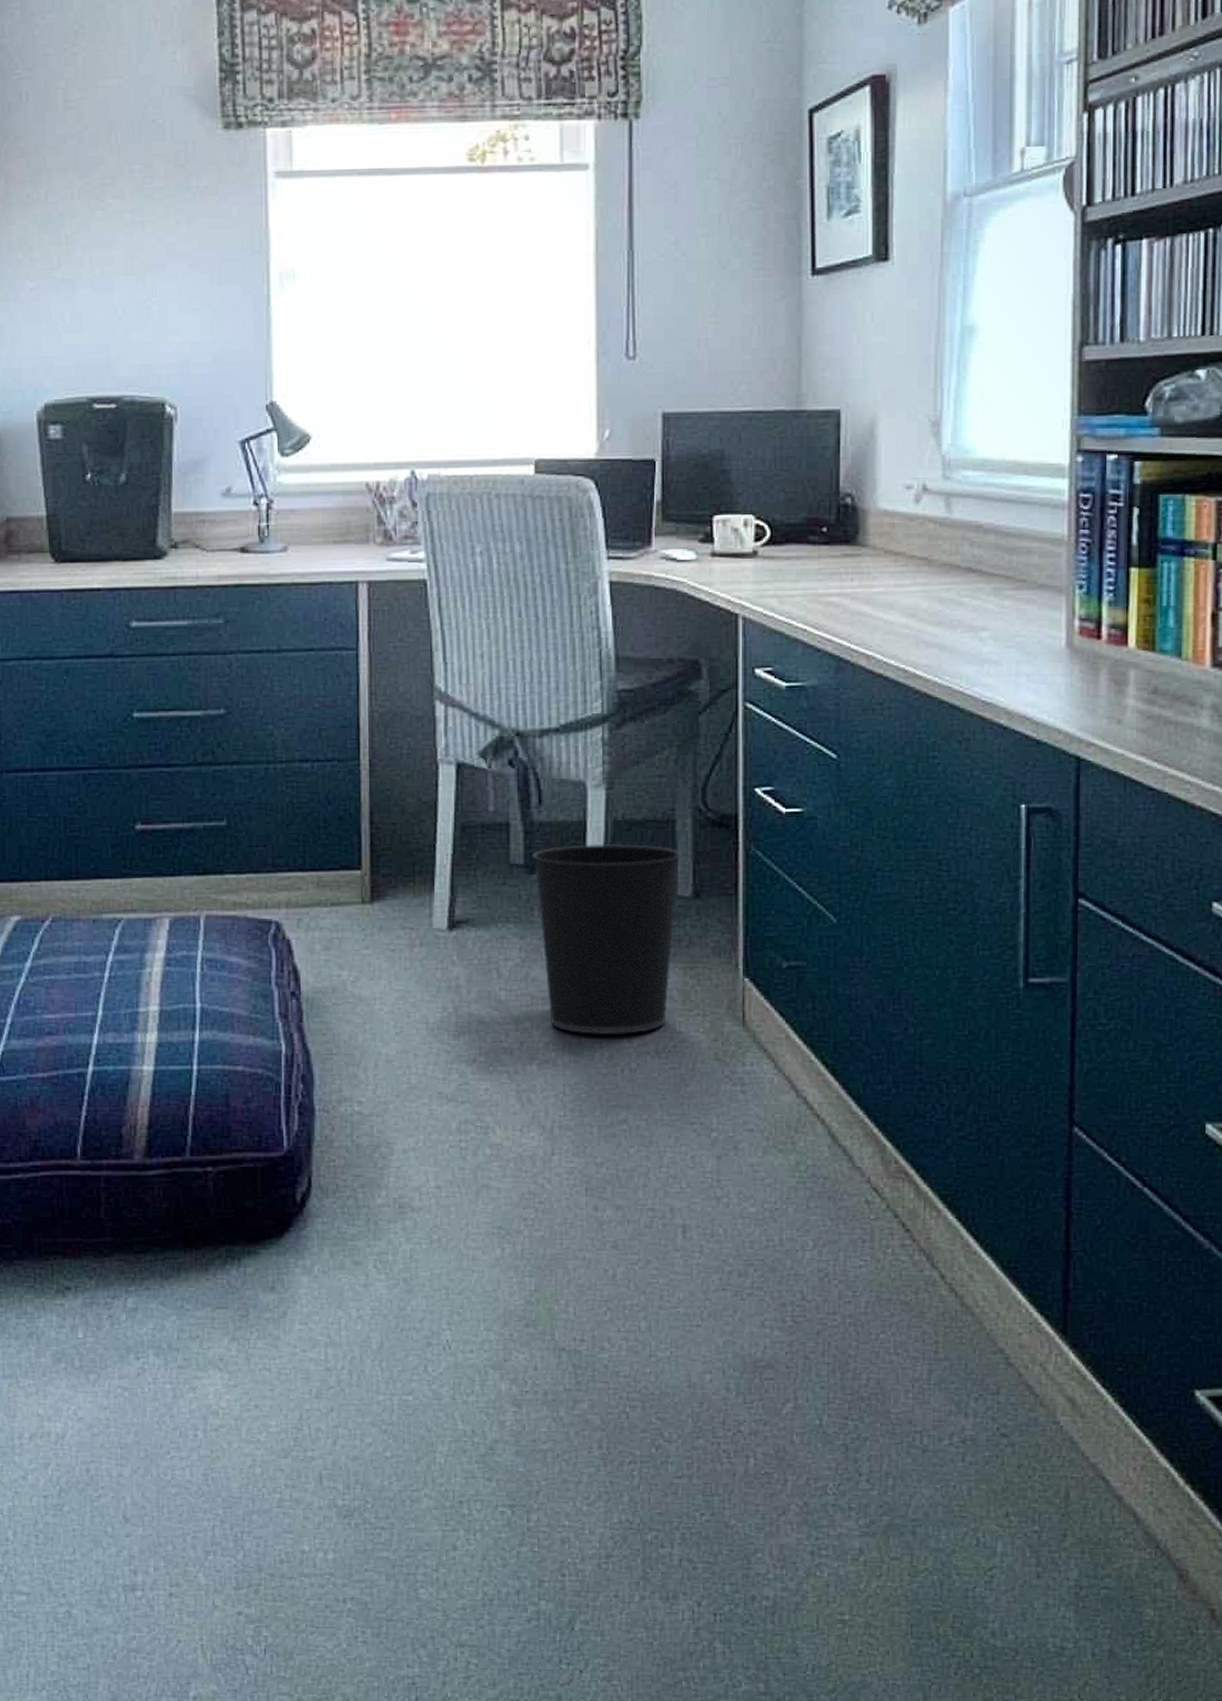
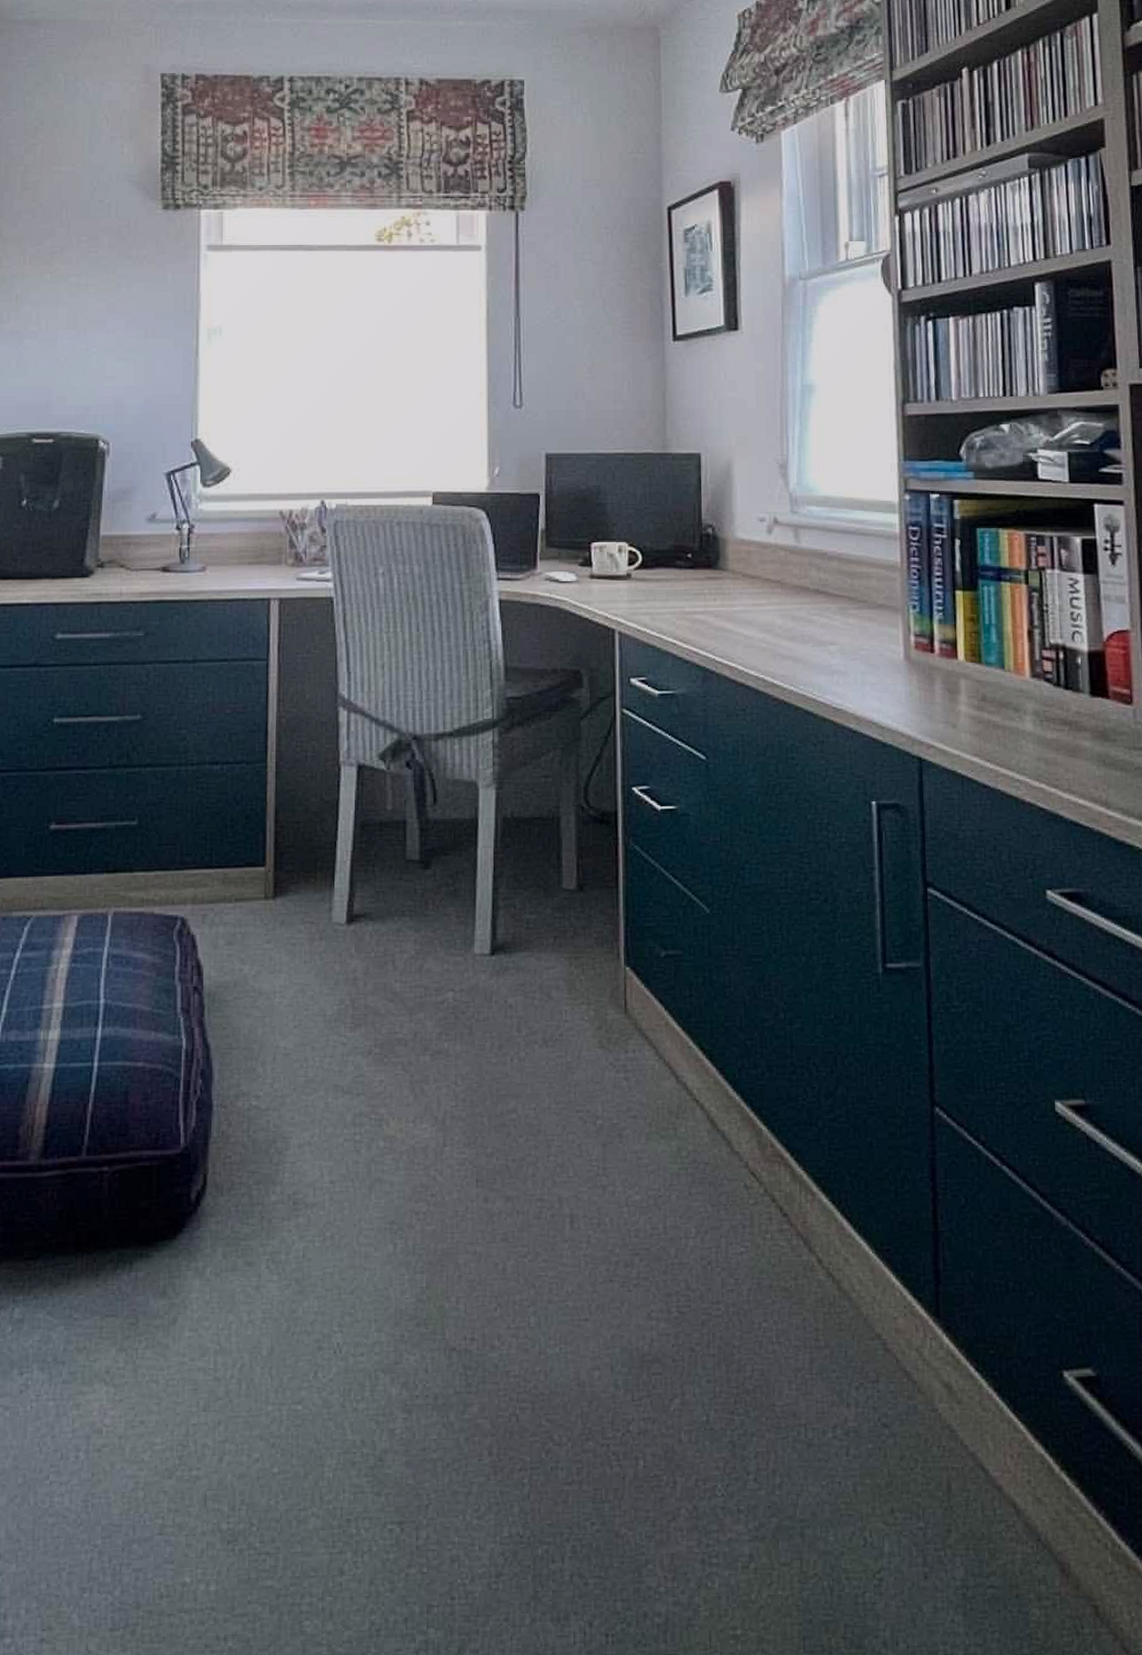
wastebasket: present [531,844,682,1036] -> none [427,840,566,1025]

